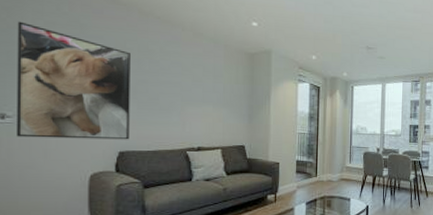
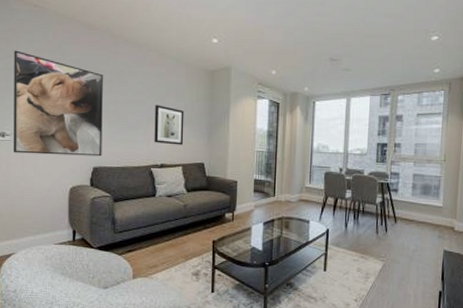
wall art: none [190,86,223,128] -> present [154,105,184,145]

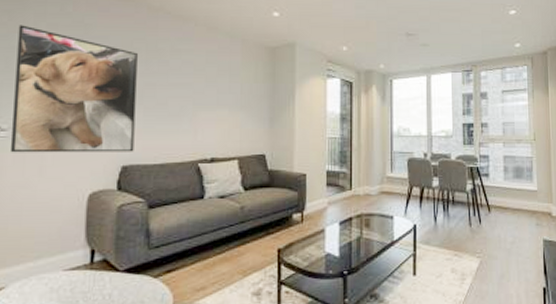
wall art: present [154,105,184,145] -> none [202,87,240,134]

